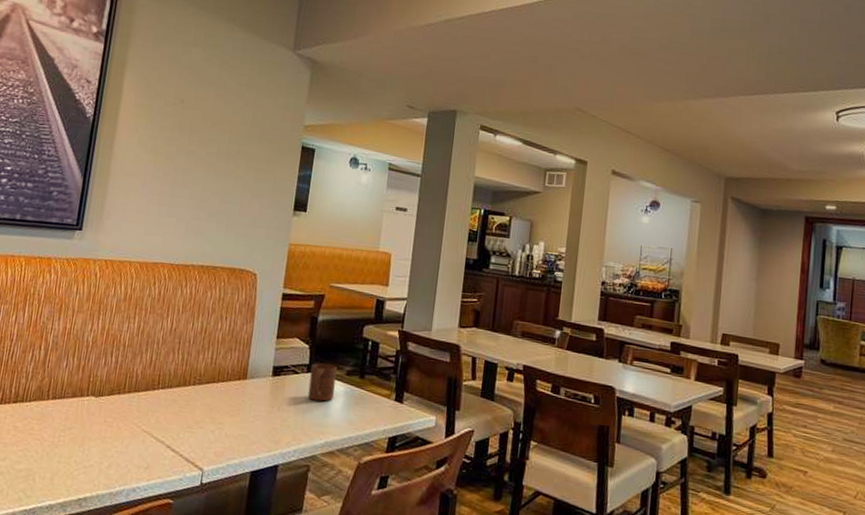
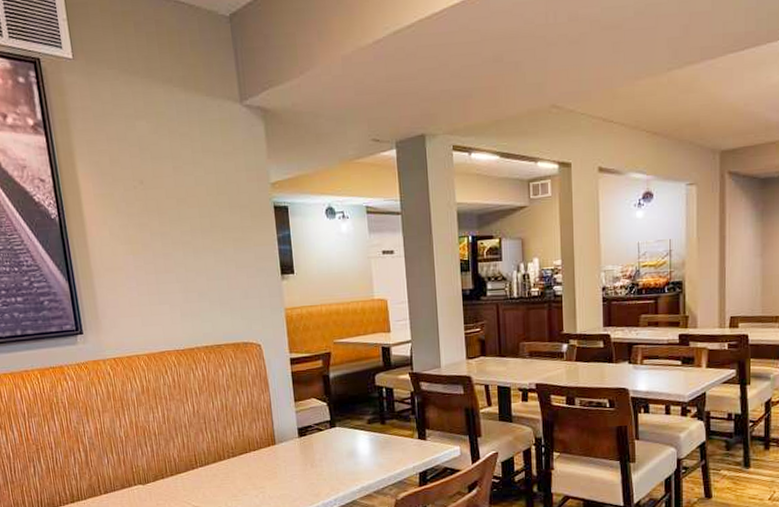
cup: present [307,363,337,402] -> none [333,416,360,452]

